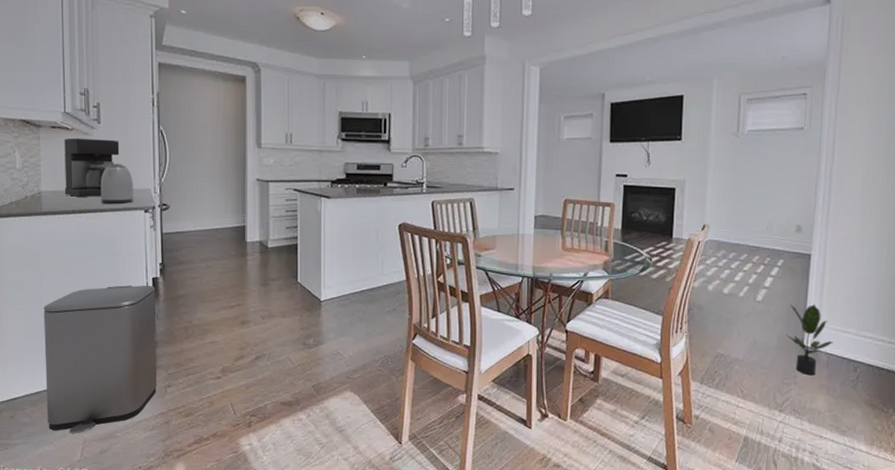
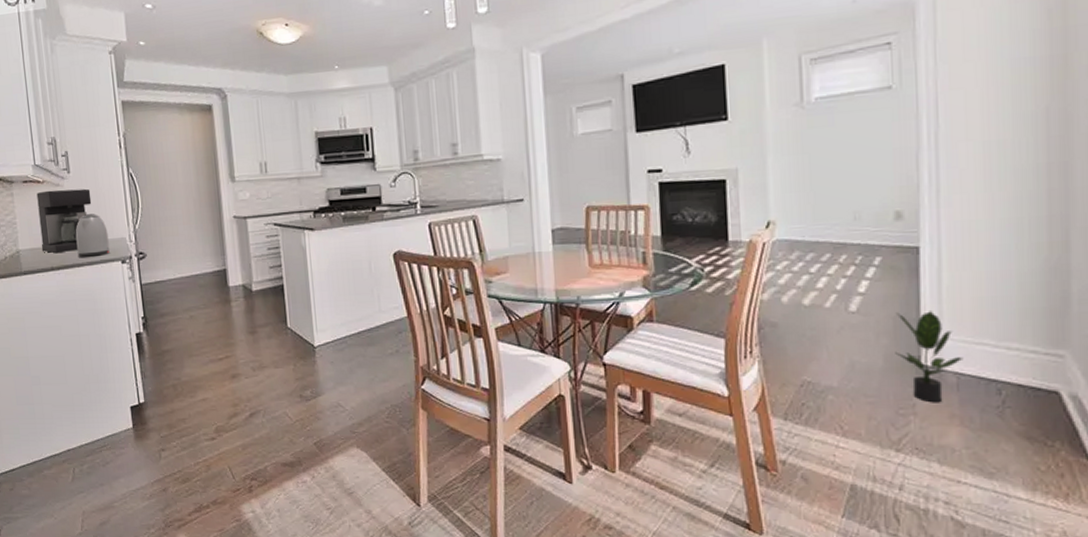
pedal bin: present [43,285,157,434] -> none [31,341,151,505]

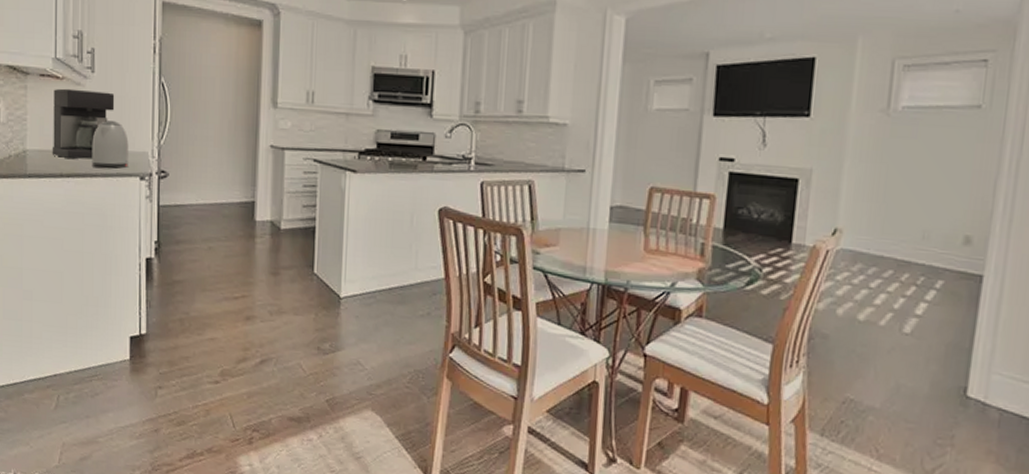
potted plant: present [895,311,963,403] -> none [942,340,1009,437]

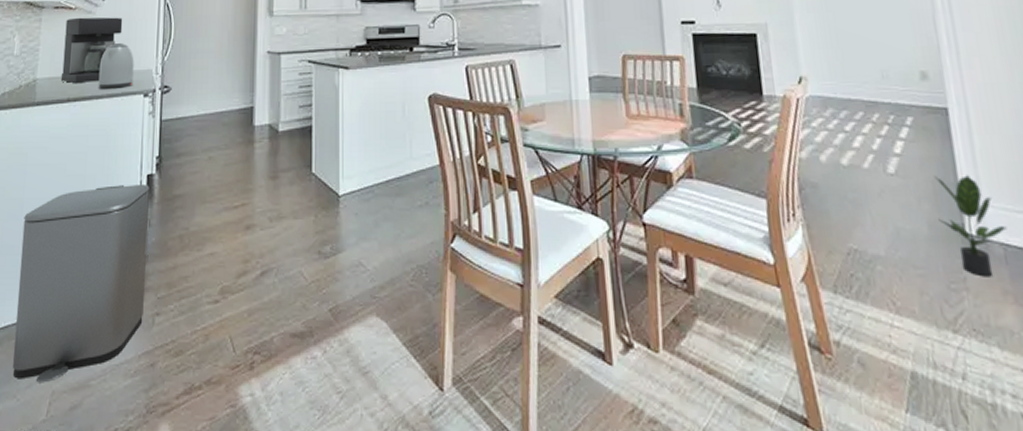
pedal bin: none [23,265,149,436] -> present [13,183,149,383]
potted plant: none [942,340,1009,437] -> present [933,175,1007,277]

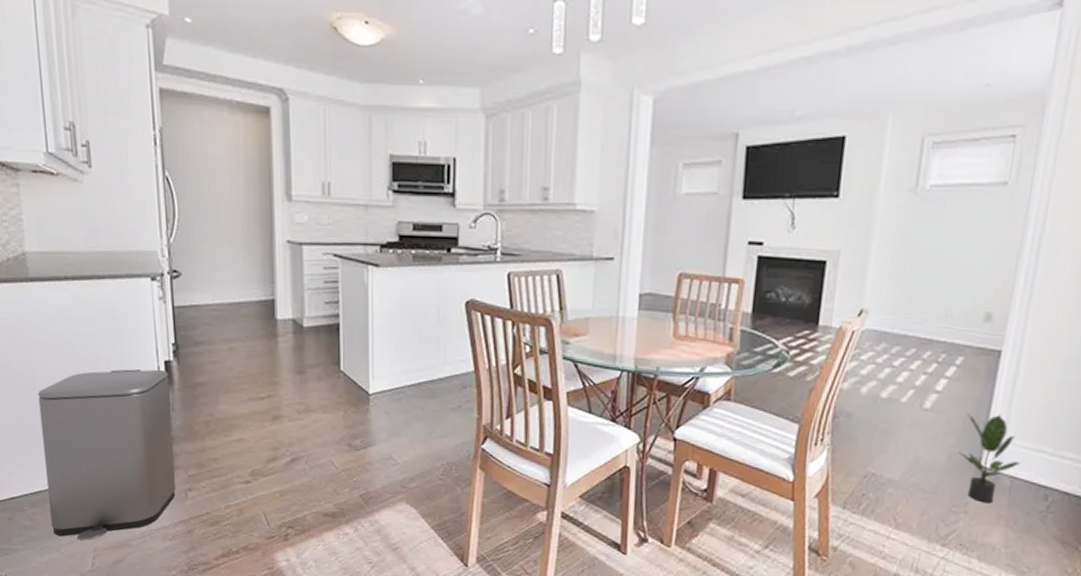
coffee maker: present [60,17,123,84] -> none [48,185,117,261]
kettle: present [98,43,134,90] -> none [95,219,137,270]

